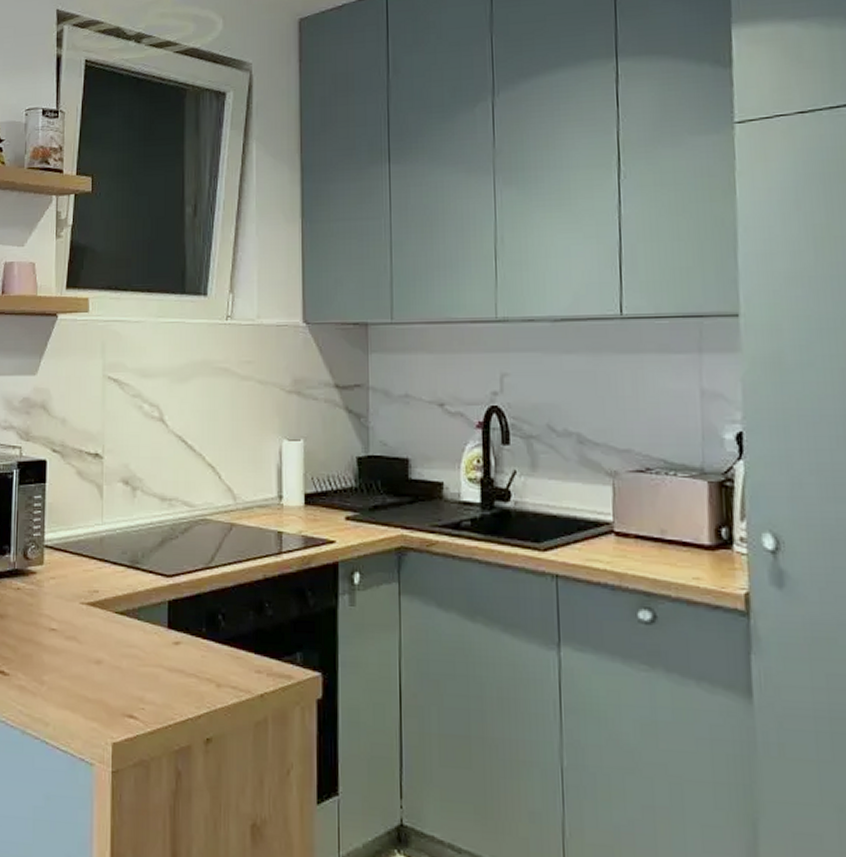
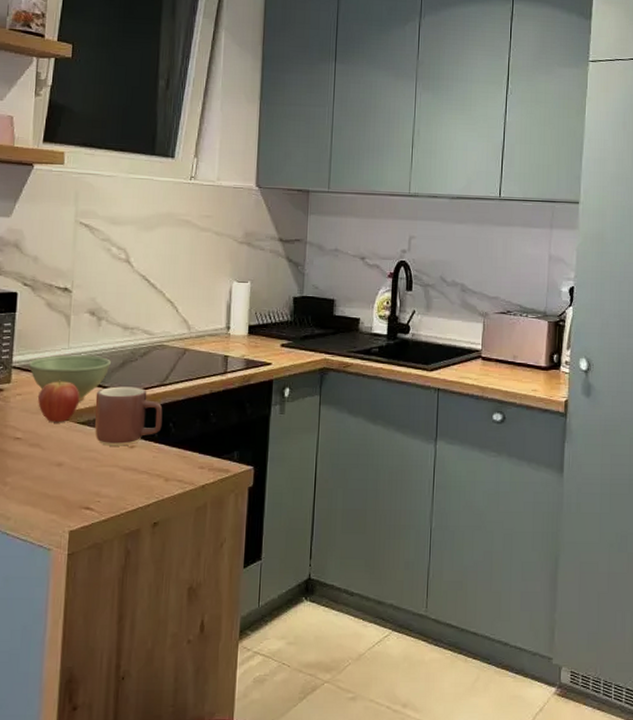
bowl: none [61,531,149,588] -> present [29,355,111,402]
fruit: none [73,560,117,611] -> present [38,379,80,422]
mug: none [134,569,210,642] -> present [95,386,163,446]

